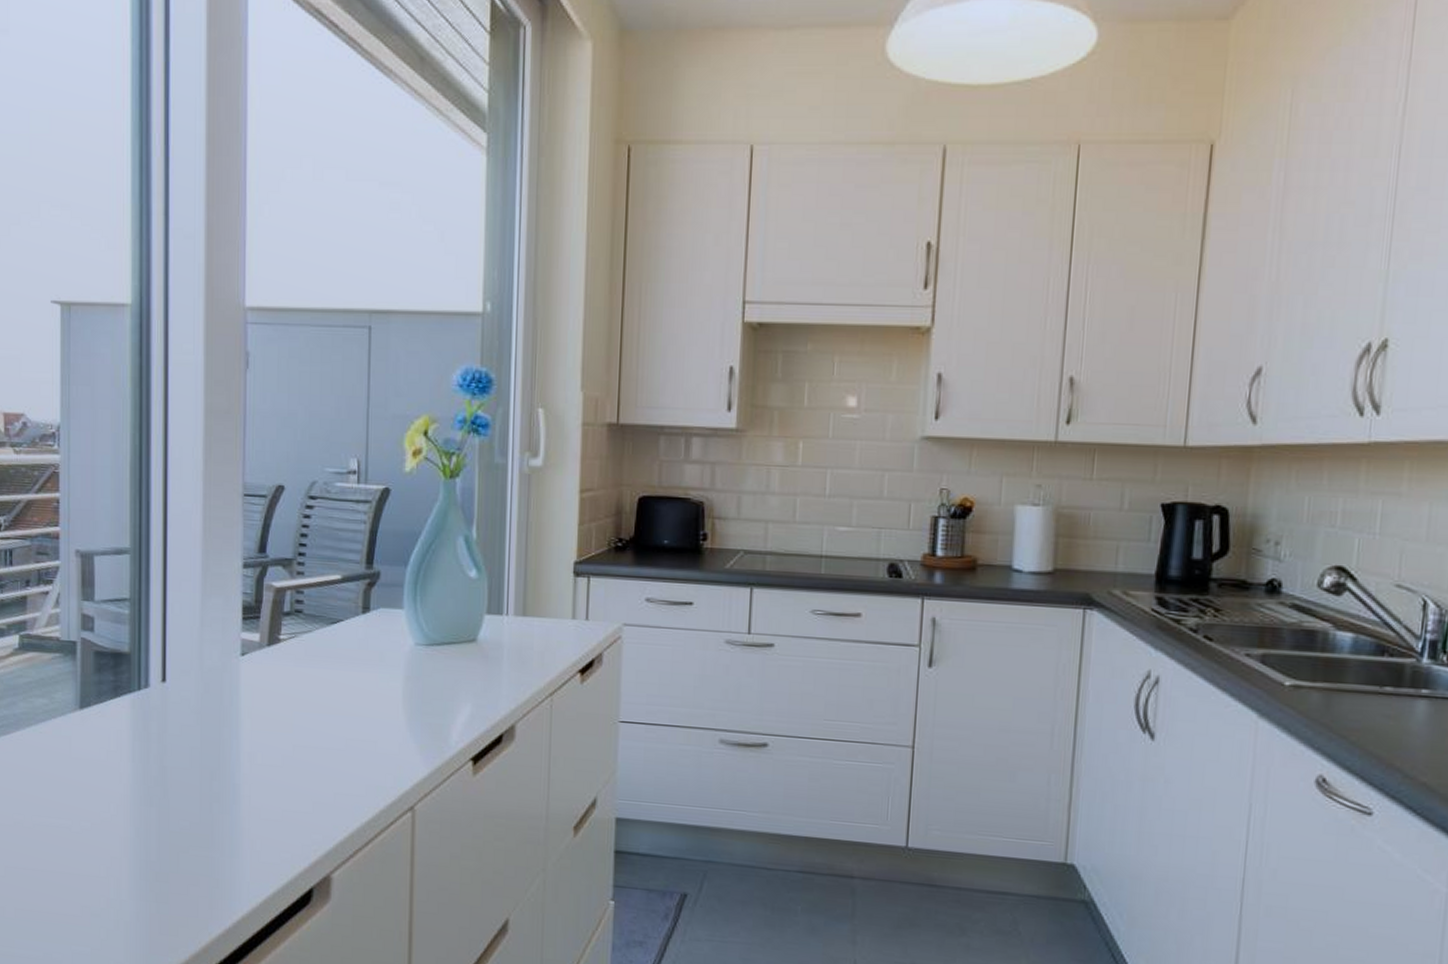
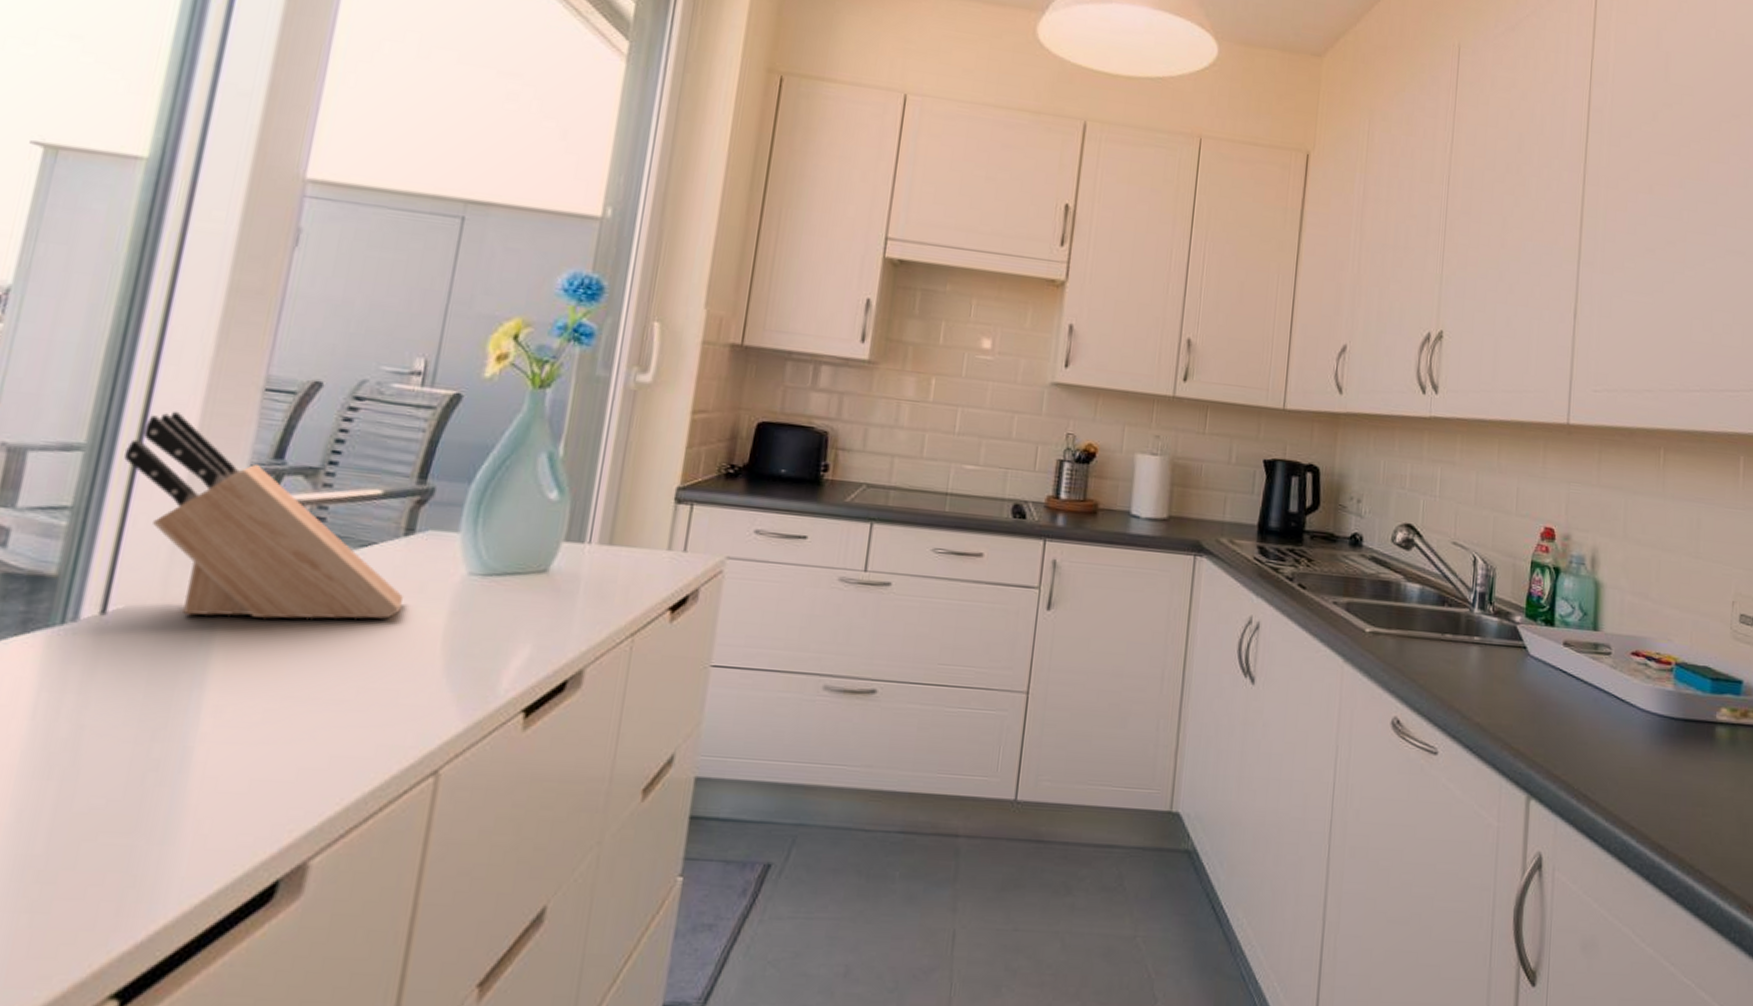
knife block: none [157,517,370,684] -> present [124,411,404,620]

